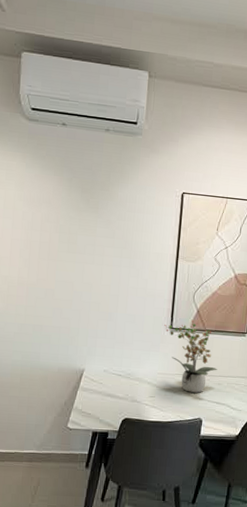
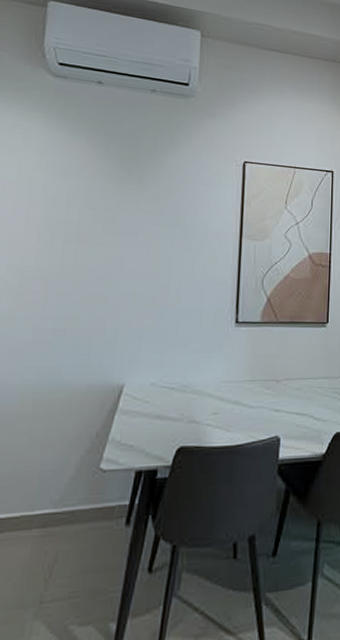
potted plant: present [164,320,217,393] -> none [228,311,295,403]

